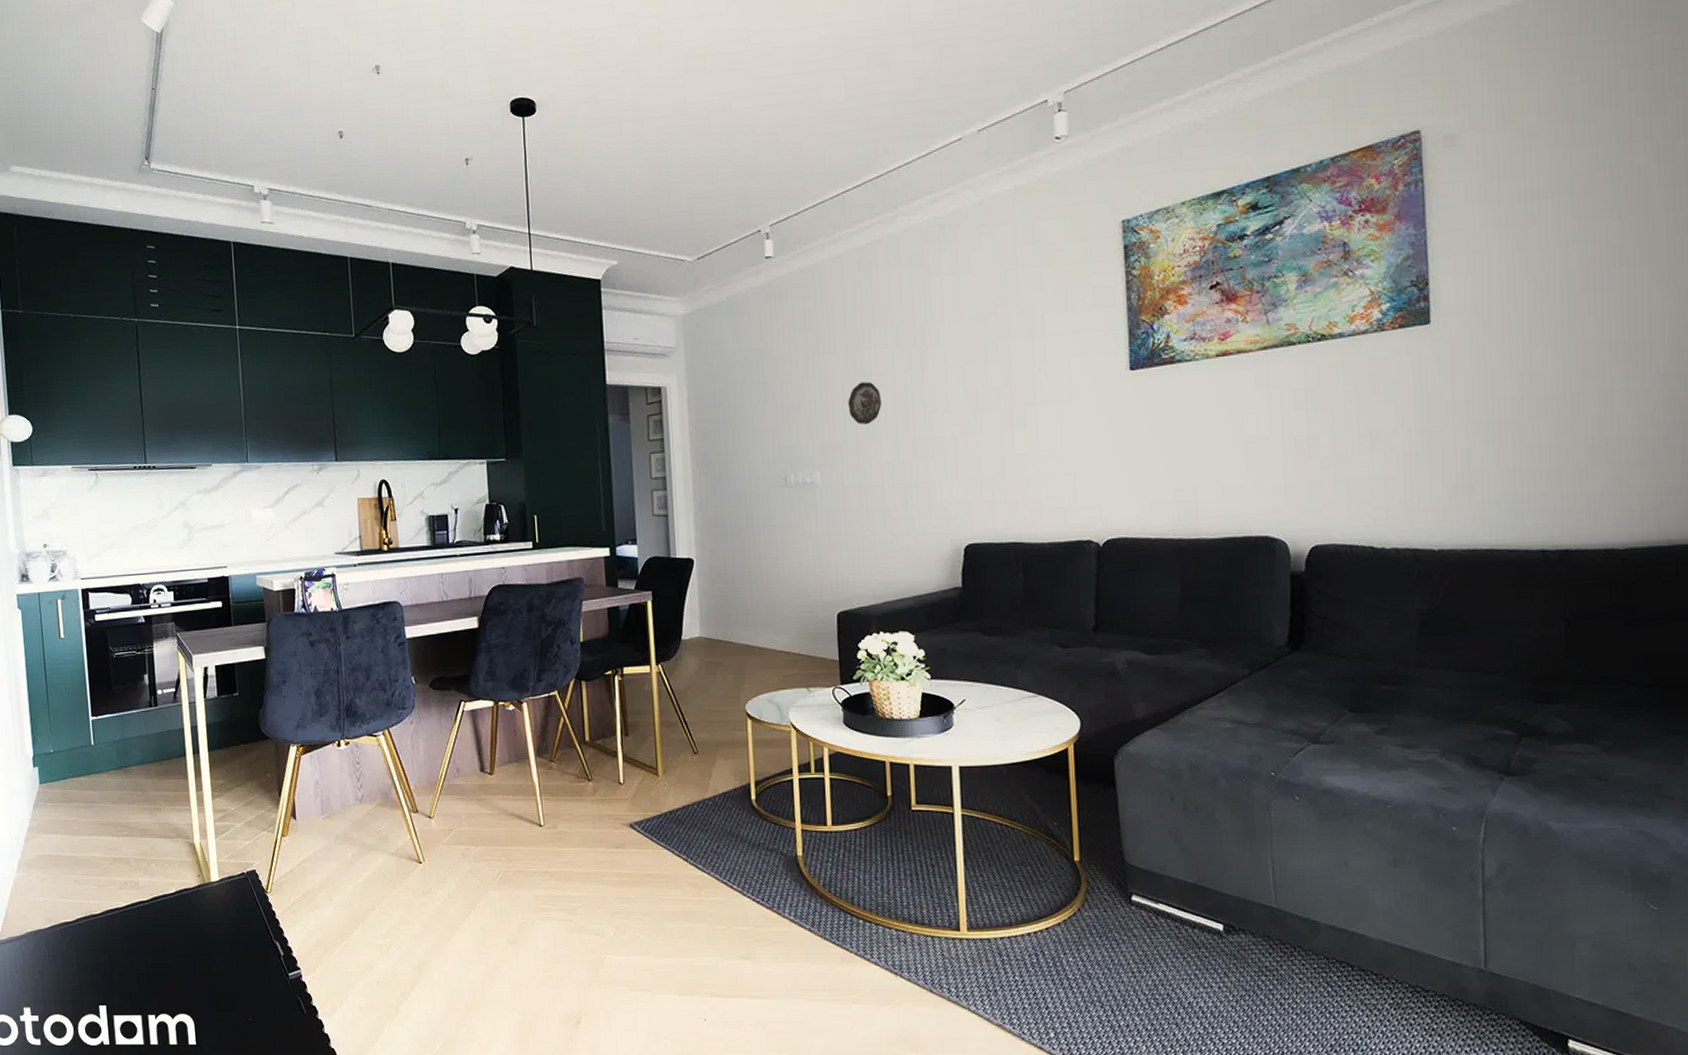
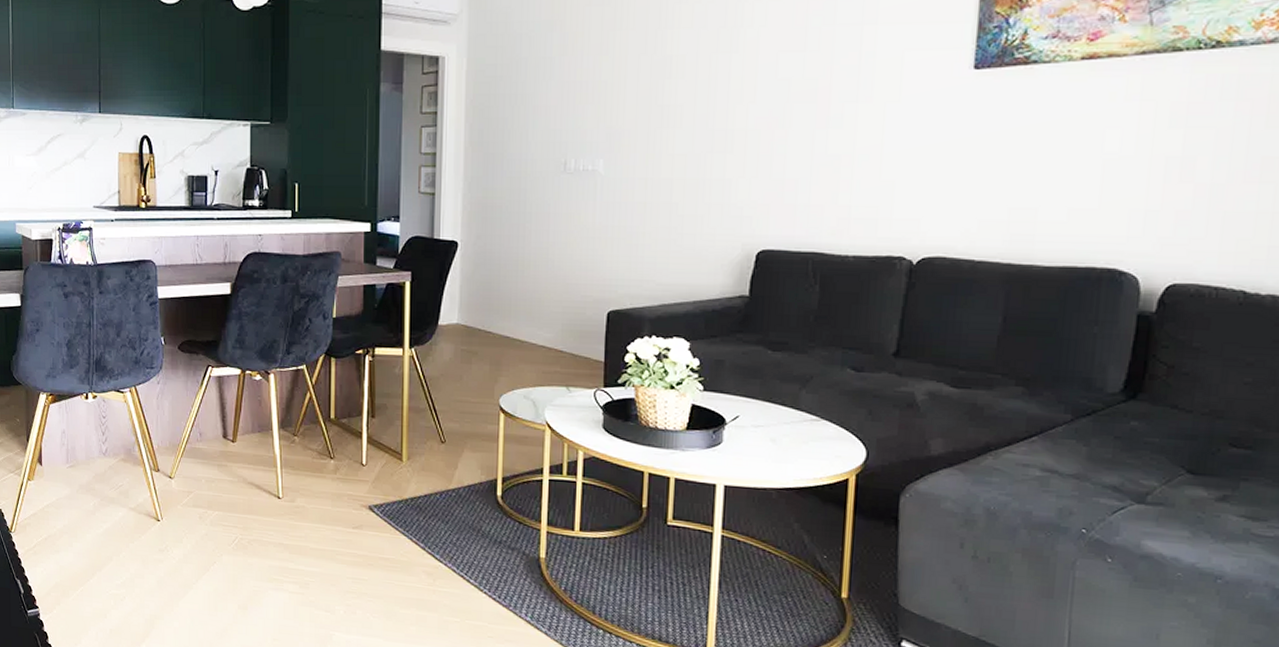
decorative plate: present [848,381,881,424] -> none [642,64,680,111]

